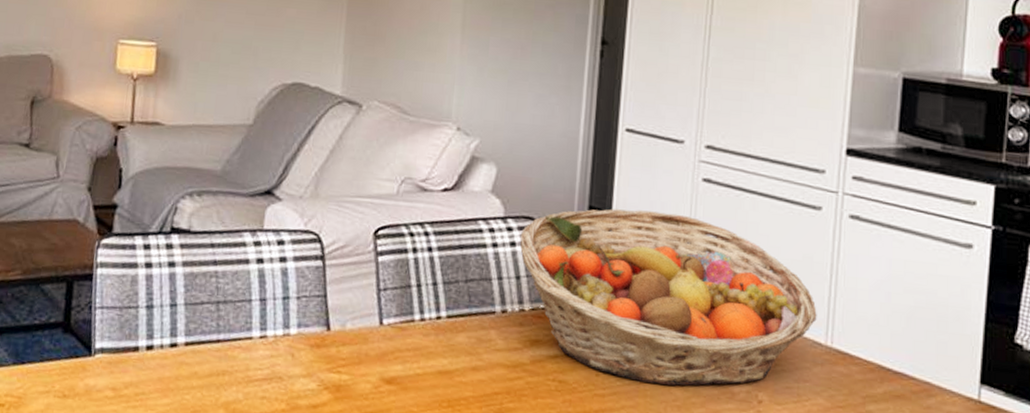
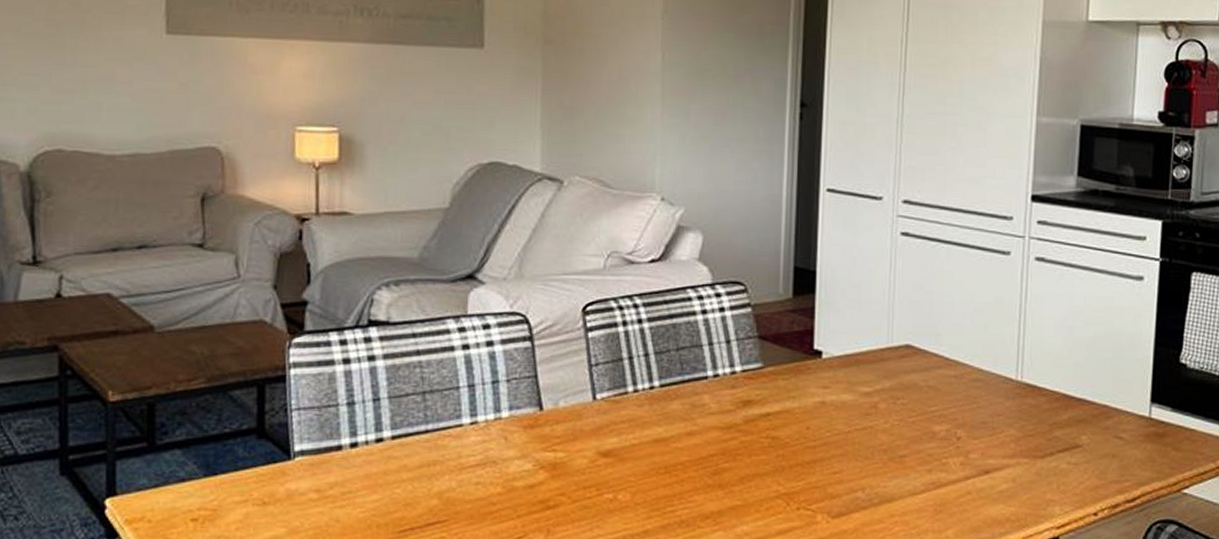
fruit basket: present [520,209,817,386] -> none [728,267,1008,431]

